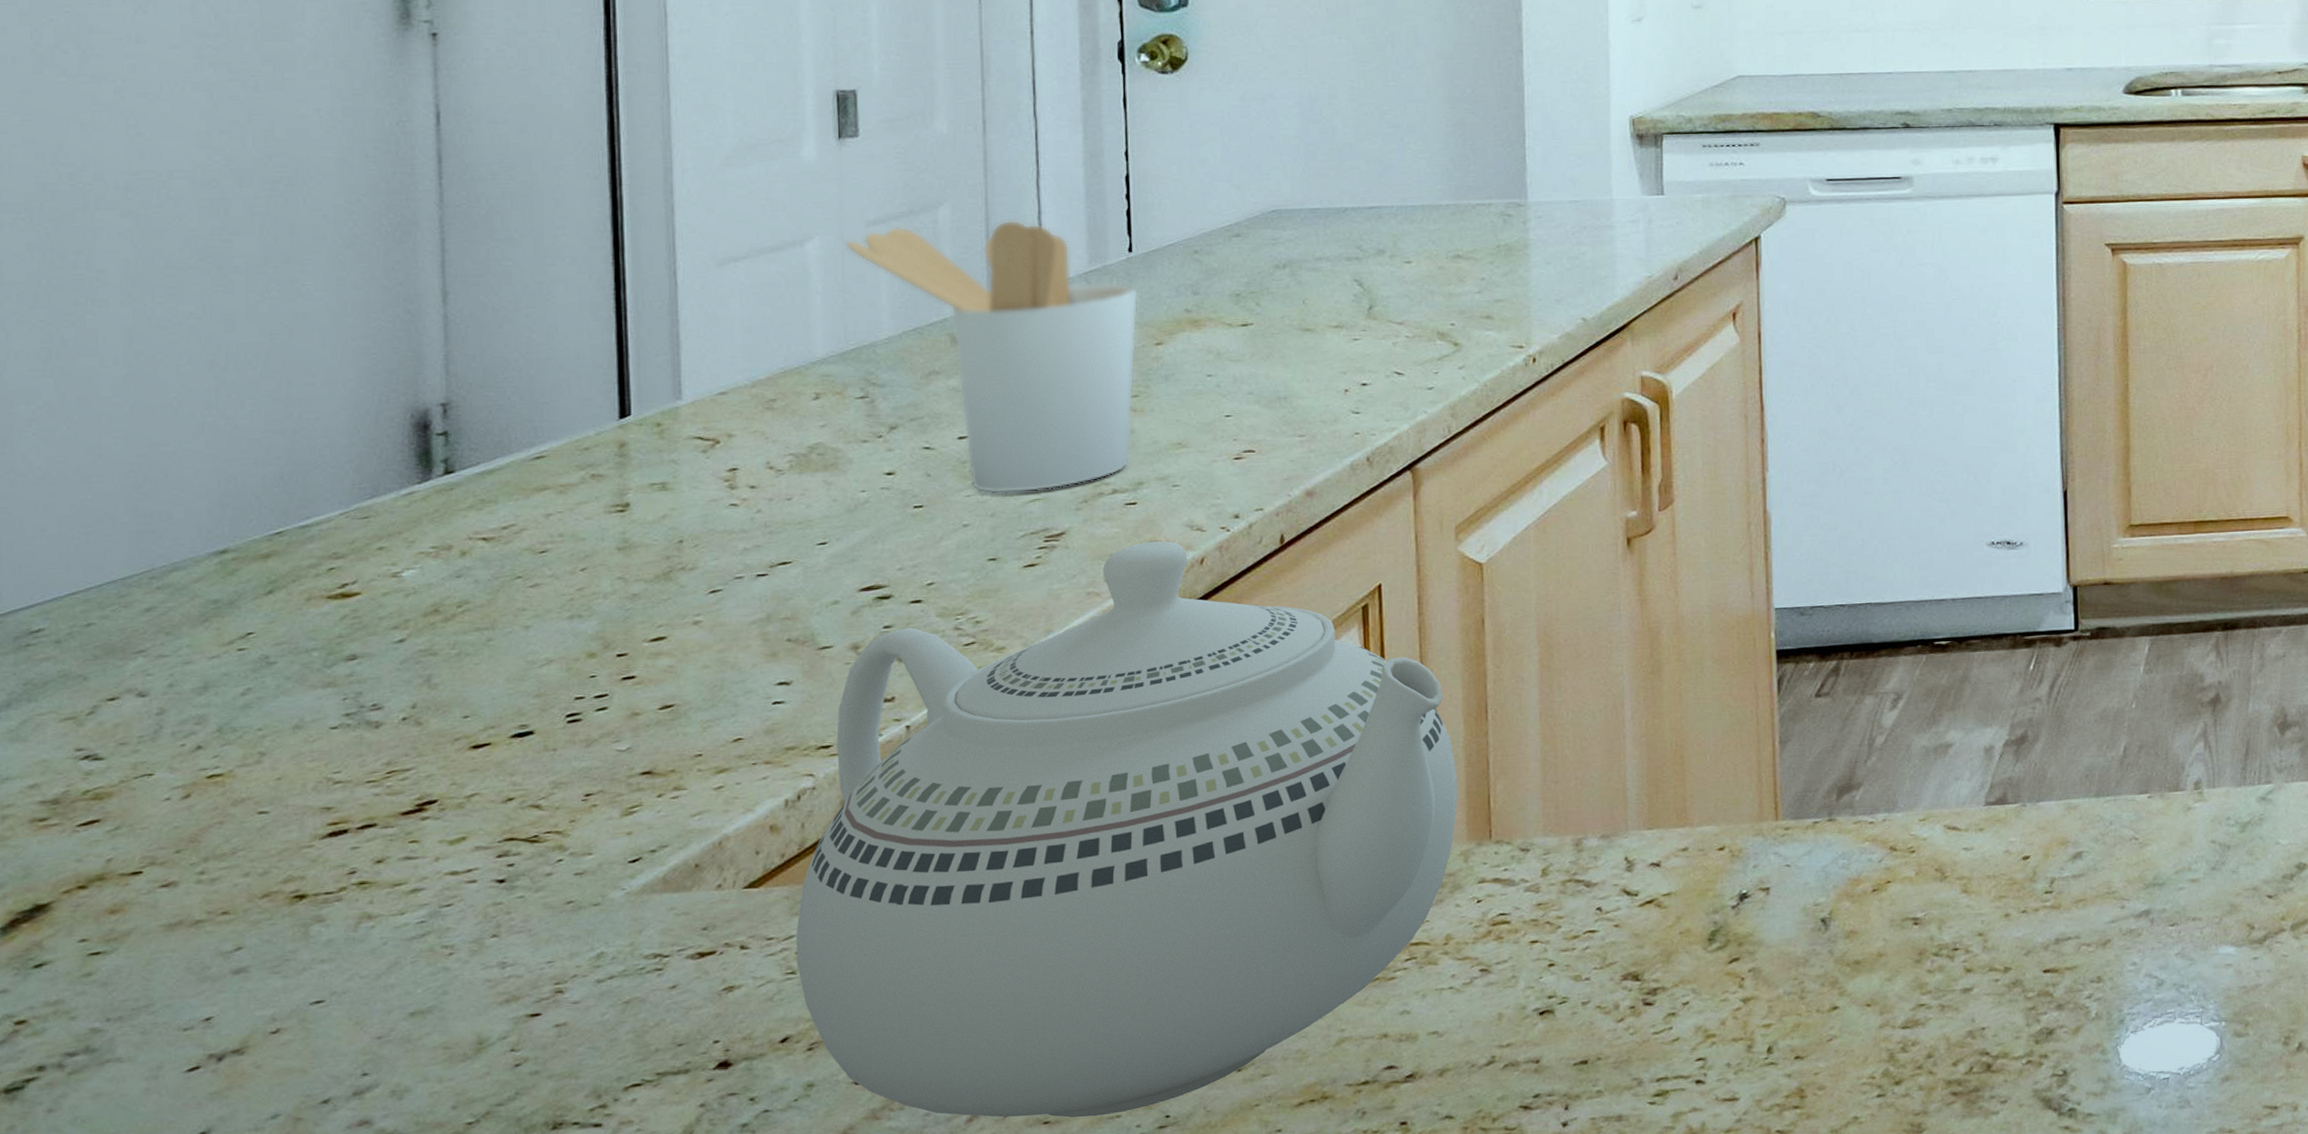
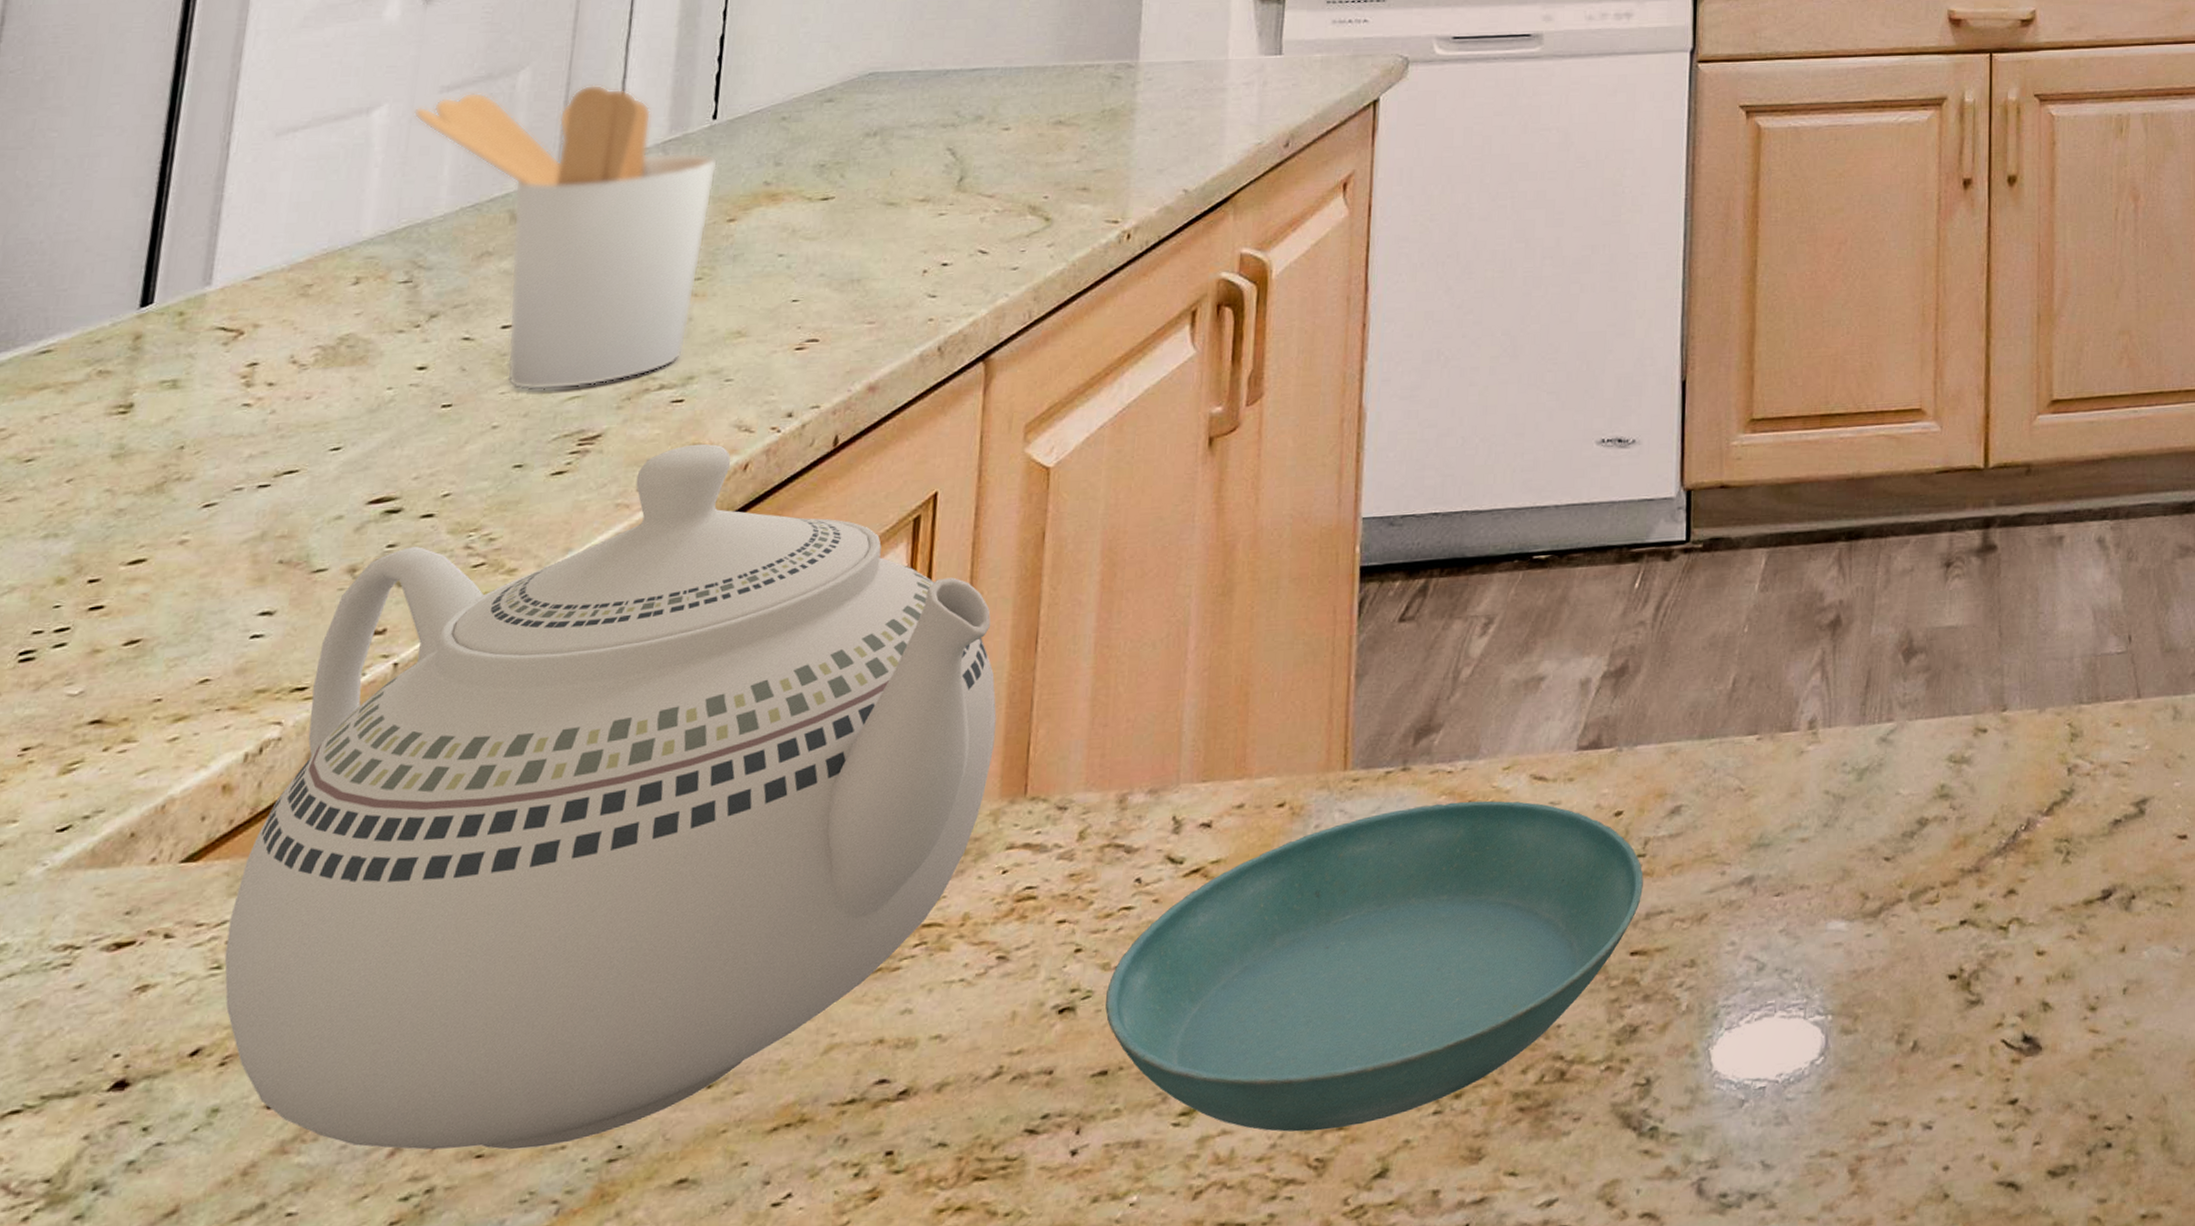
saucer: none [1579,846,2052,1110] -> present [1105,800,1643,1132]

